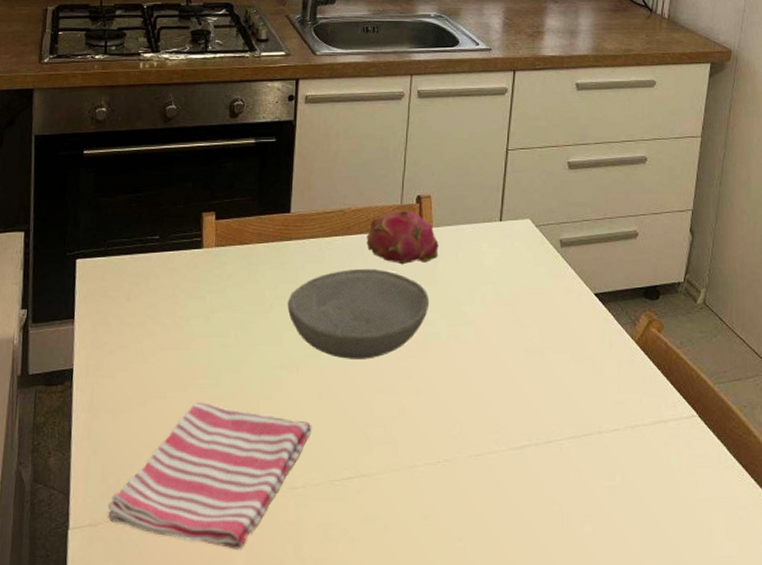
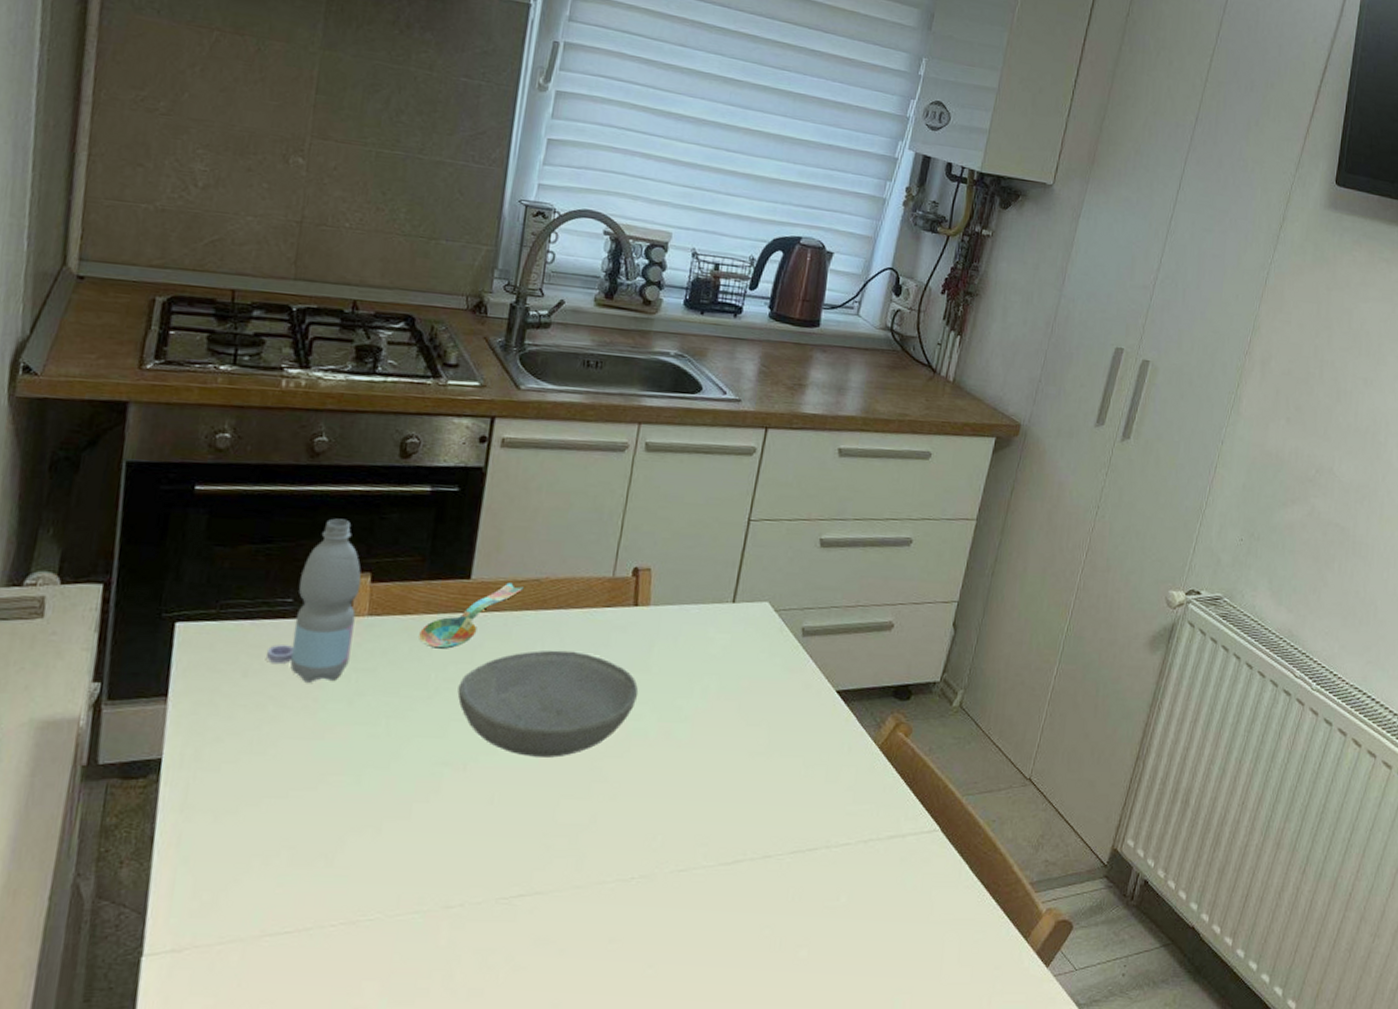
dish towel: present [108,402,312,549] -> none [198,804,478,979]
water bottle: none [143,170,209,303] -> present [267,518,362,683]
spoon: none [255,214,332,271] -> present [419,583,524,649]
fruit: present [366,210,439,265] -> none [565,583,656,648]

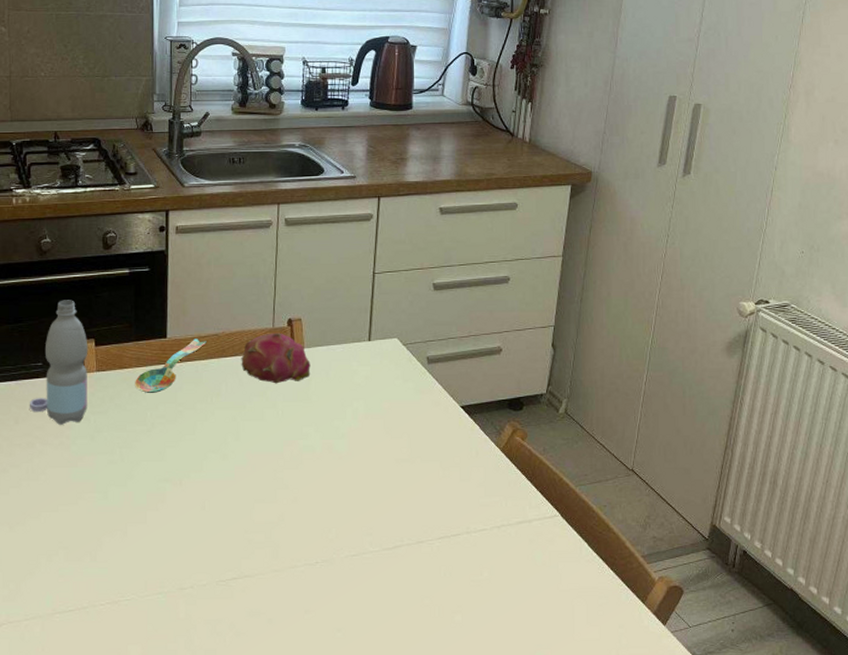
bowl: present [457,650,639,758] -> none [168,388,304,472]
fruit: none [565,583,656,648] -> present [241,332,311,384]

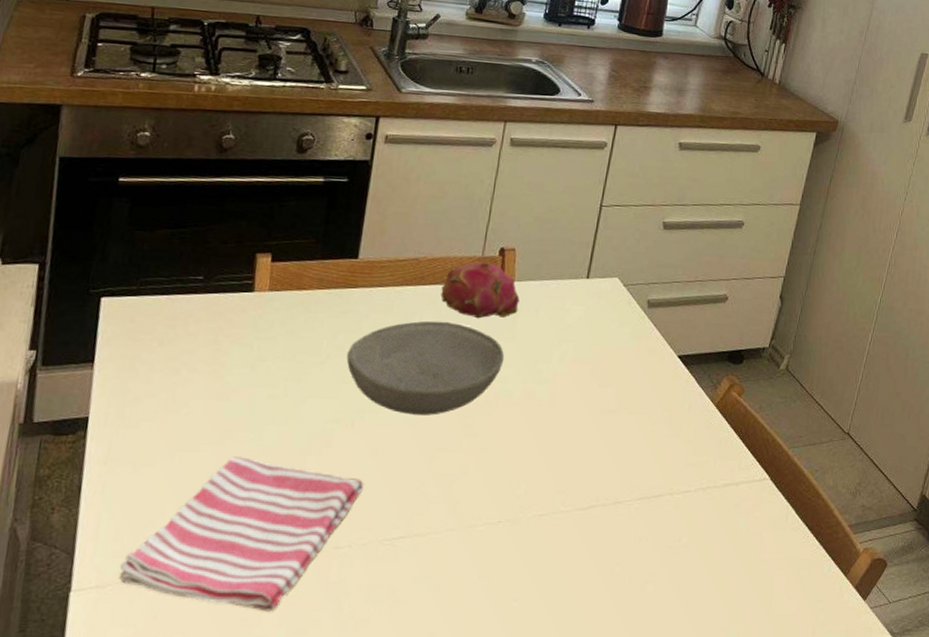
dish towel: none [11,514,197,644] -> present [119,456,364,612]
water bottle: present [30,300,88,425] -> none [180,206,263,350]
spoon: present [135,338,207,393] -> none [313,262,404,320]
bowl: none [168,388,304,472] -> present [346,321,505,415]

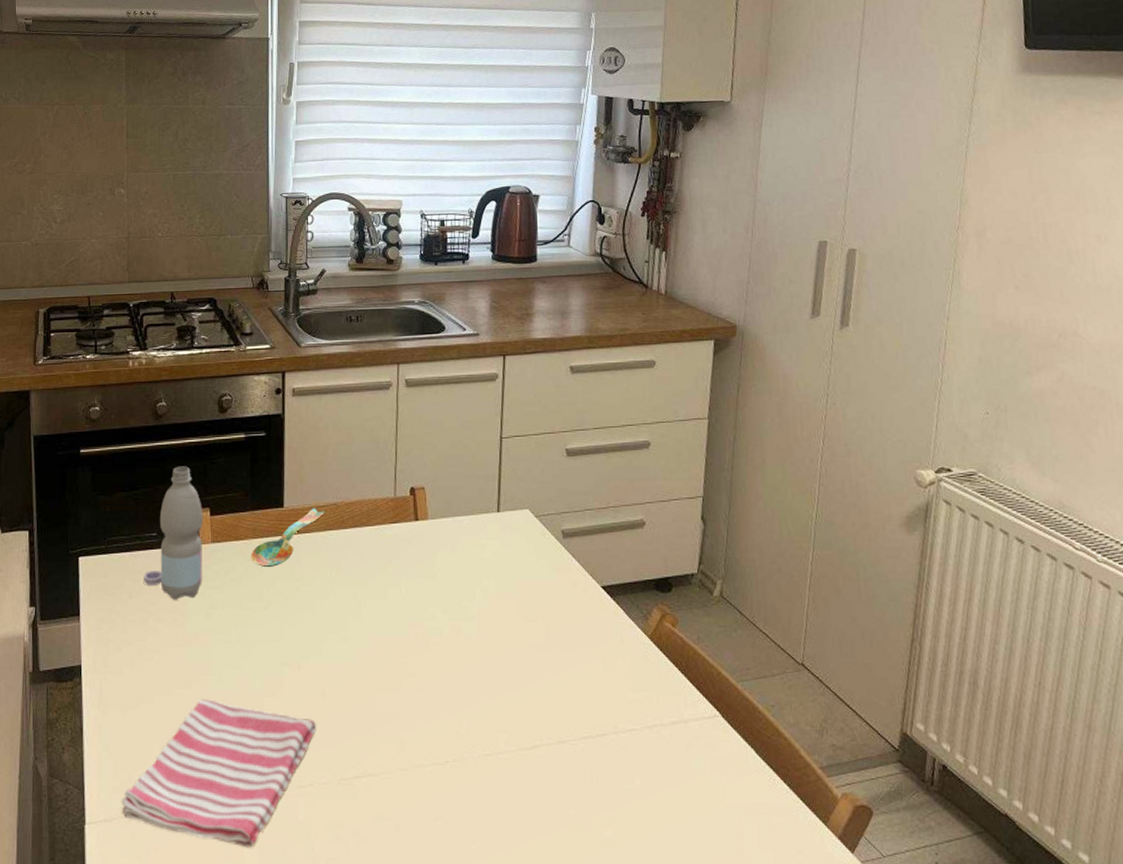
water bottle: none [180,206,263,350] -> present [144,466,203,600]
spoon: none [313,262,404,320] -> present [251,508,325,567]
bowl: present [346,321,505,415] -> none [286,563,429,656]
fruit: present [440,261,520,319] -> none [361,502,436,559]

